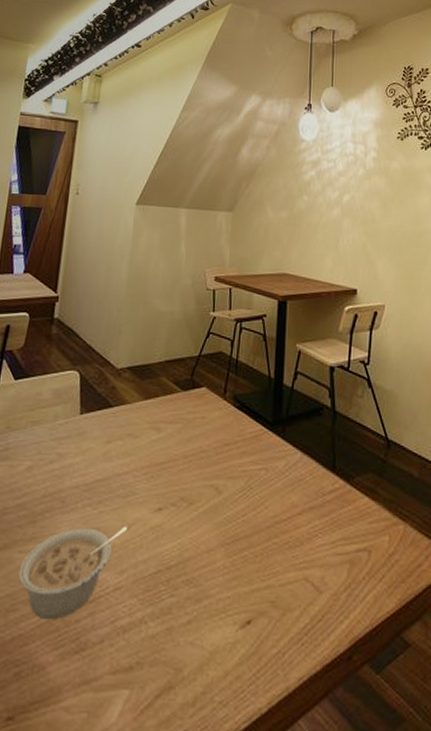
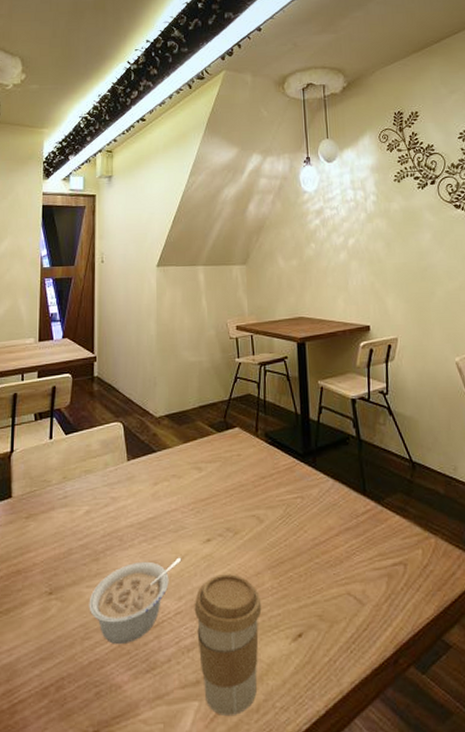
coffee cup: none [135,548,211,708] -> present [194,574,262,715]

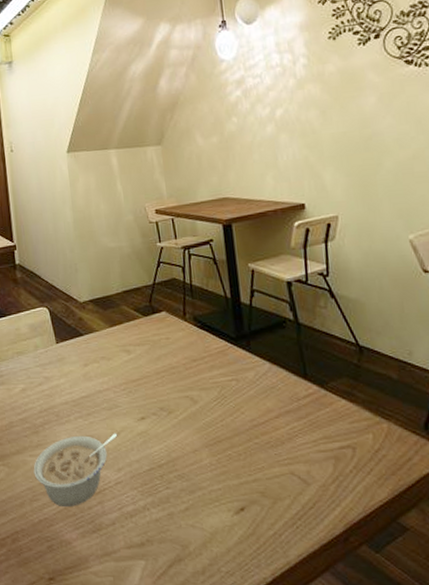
coffee cup: present [194,574,262,715] -> none [133,450,201,575]

